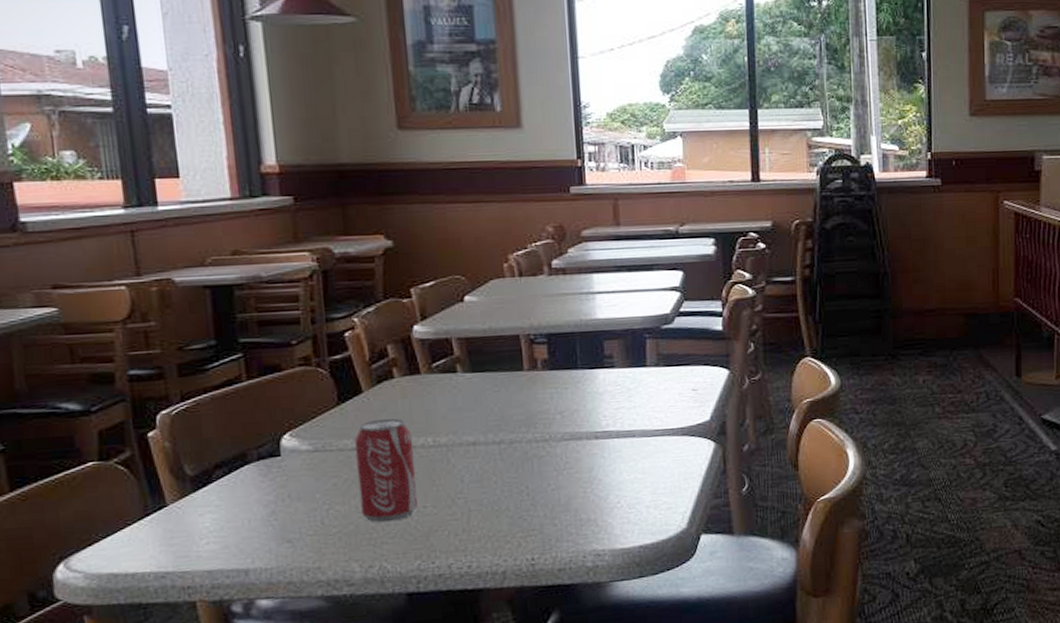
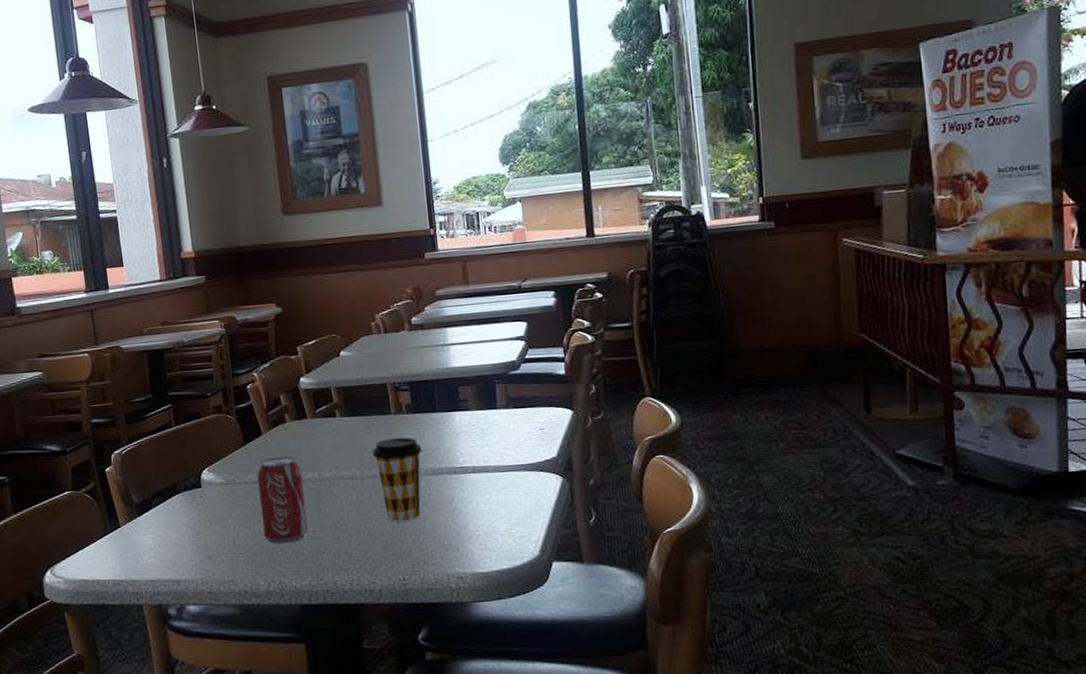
coffee cup: none [499,397,559,494] -> present [372,437,422,522]

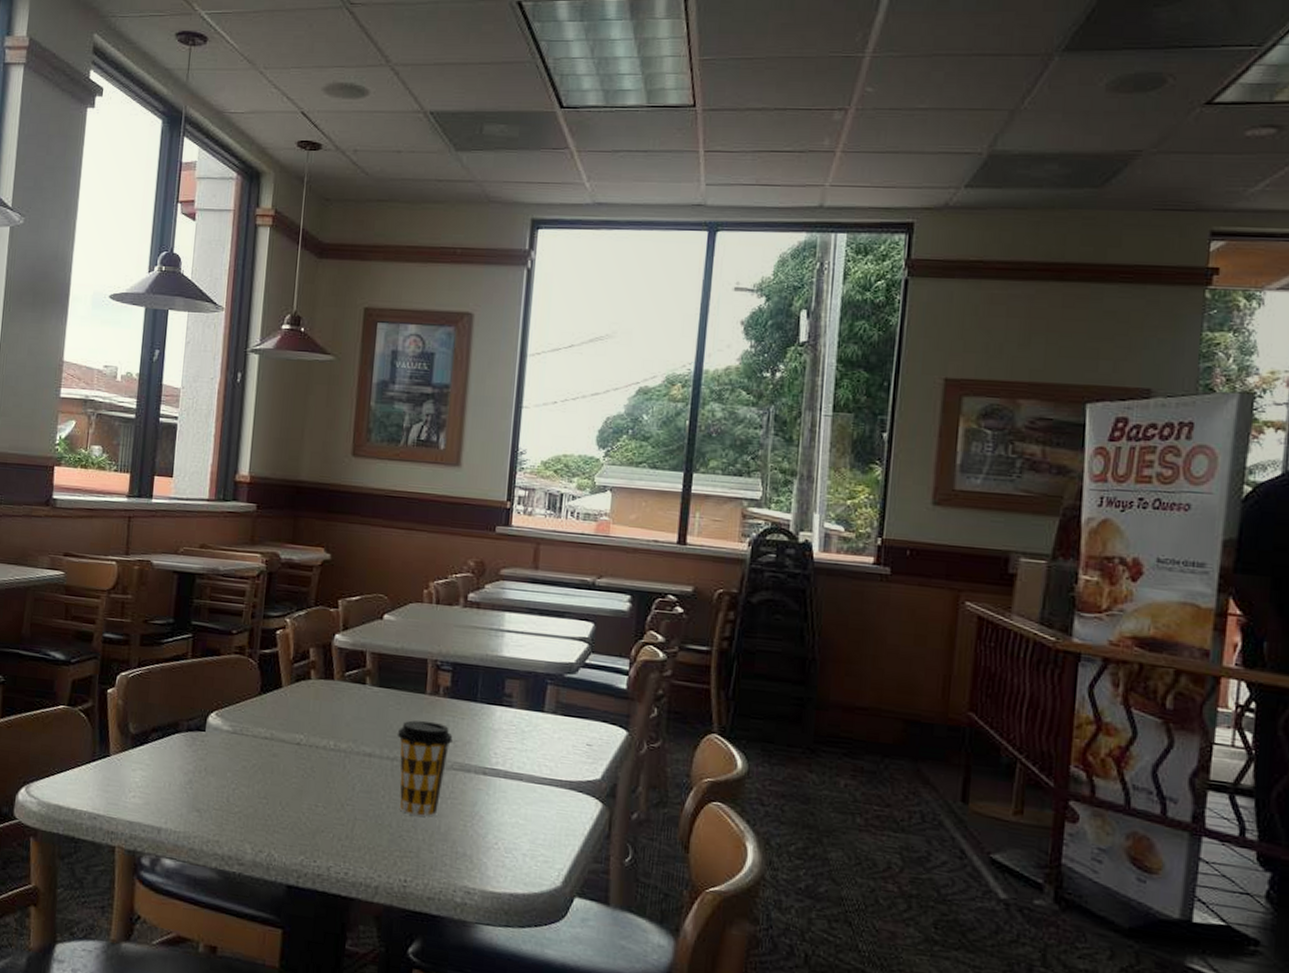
beverage can: present [257,456,308,544] -> none [261,714,317,814]

